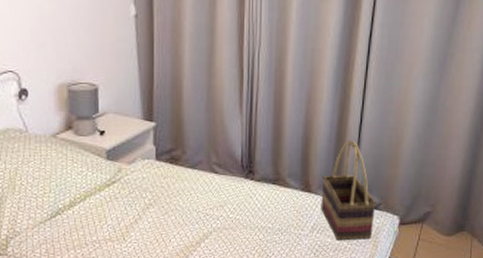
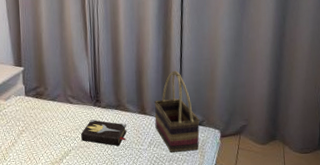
hardback book: none [226,194,286,229] -> present [81,119,127,146]

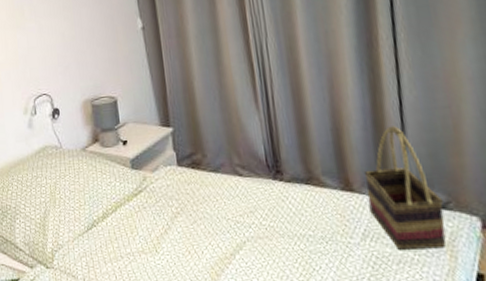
hardback book: present [81,119,127,146] -> none [258,198,327,237]

